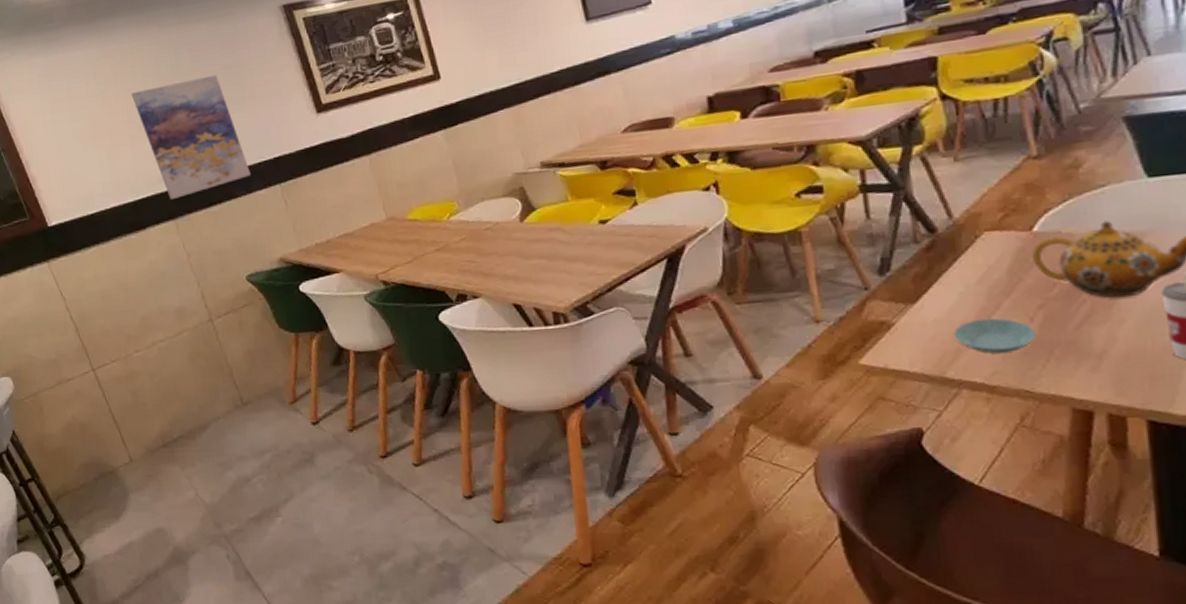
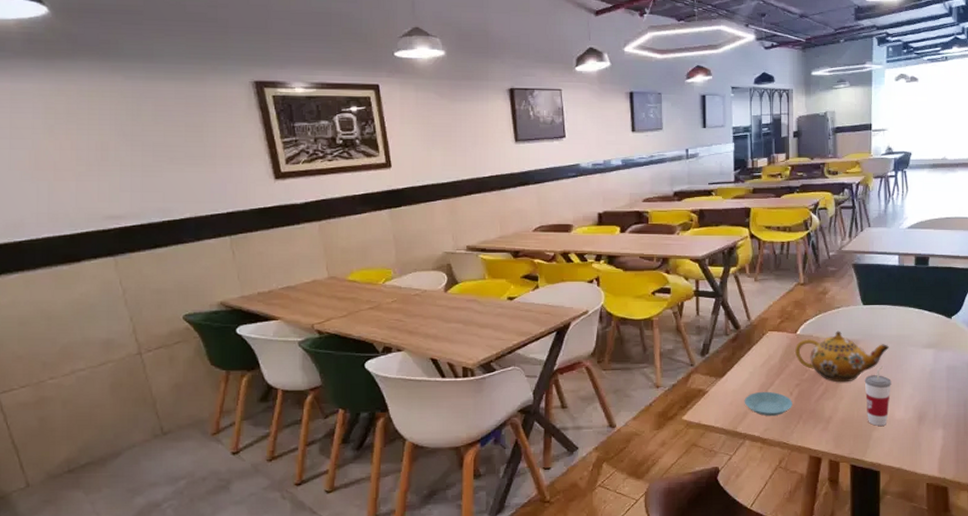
wall art: present [130,74,252,199] -> none [83,130,202,237]

